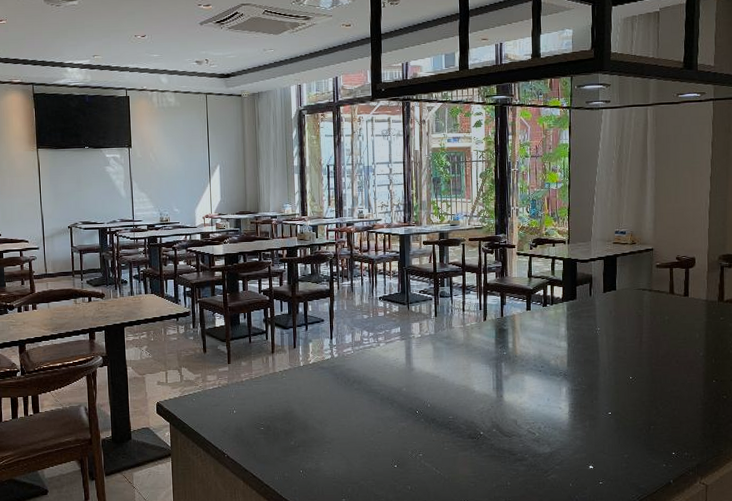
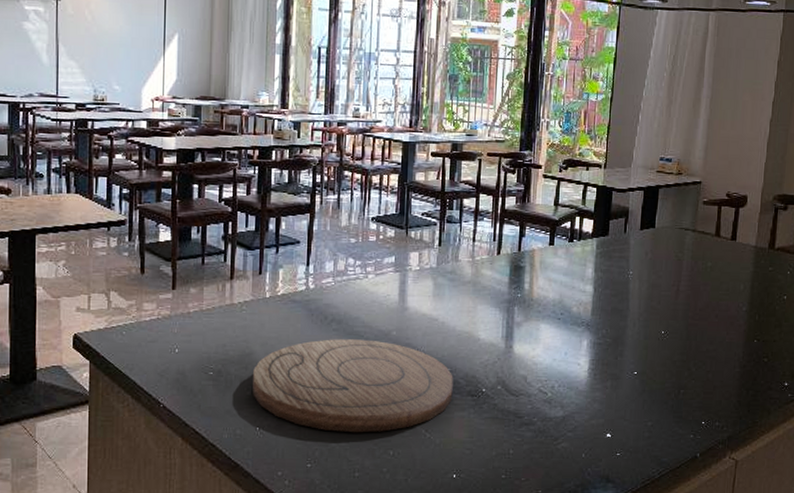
cutting board: none [295,396,456,473] -> present [253,339,453,433]

